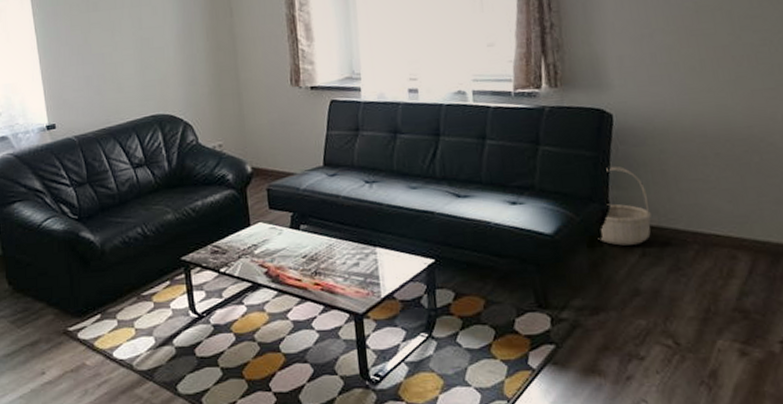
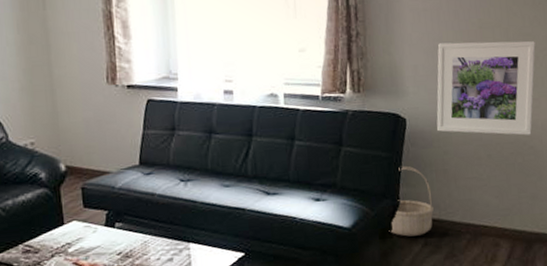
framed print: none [646,23,770,131] -> present [436,41,536,136]

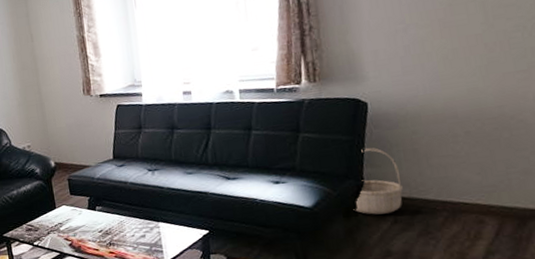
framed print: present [436,41,536,136] -> none [400,10,522,113]

